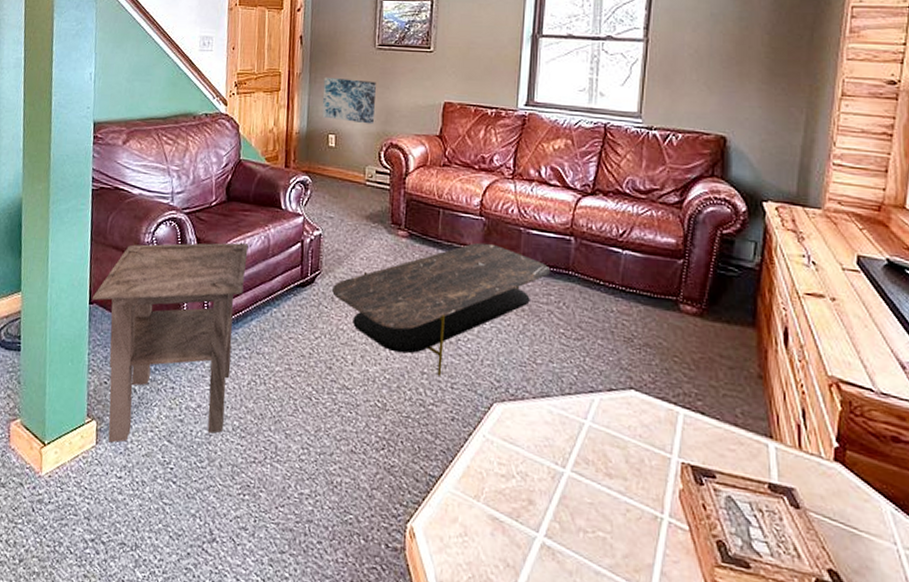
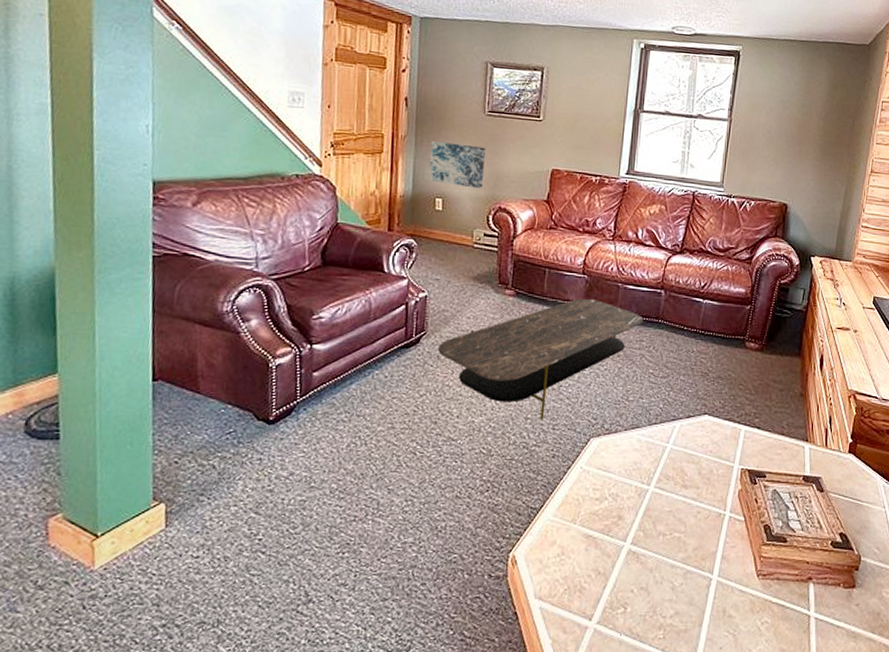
side table: present [92,242,249,443] -> none [155,308,347,524]

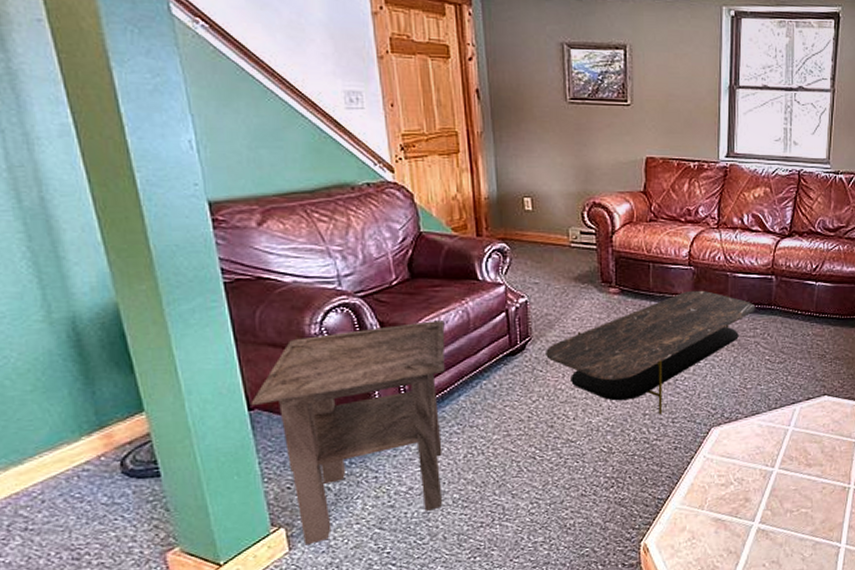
side table: none [155,308,347,524] -> present [250,320,445,545]
wall art: present [429,140,485,189] -> none [510,135,573,184]

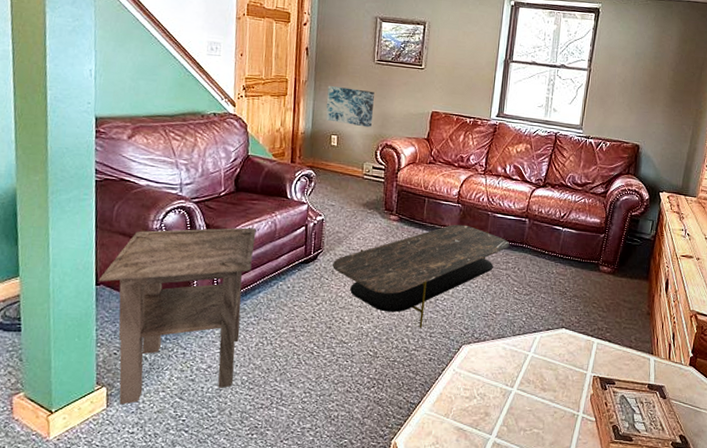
wall art: none [510,135,573,184] -> present [326,85,374,128]

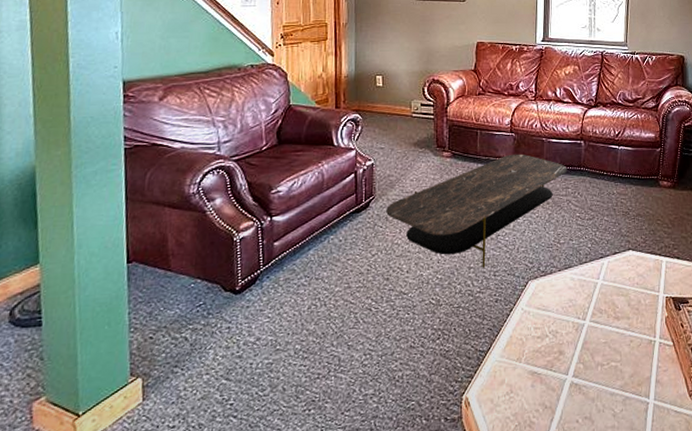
side table: present [98,227,256,405] -> none [130,181,303,396]
wall art: present [326,85,374,128] -> none [368,25,417,65]

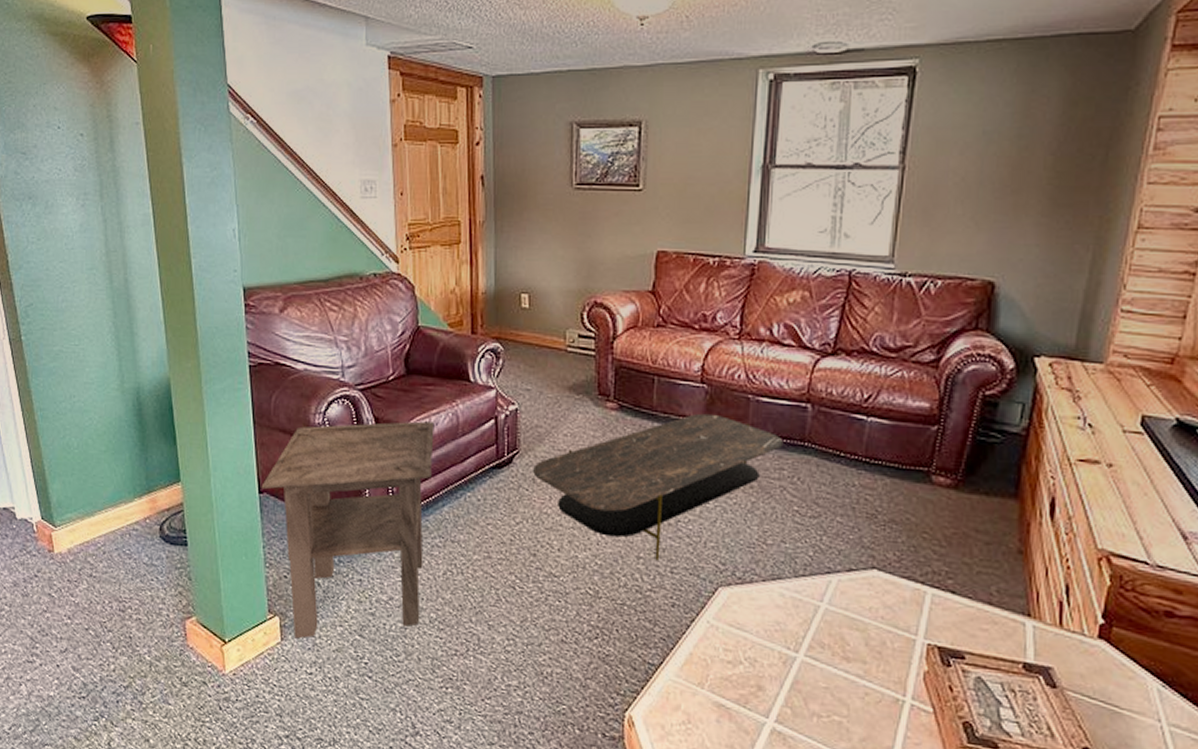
side table: none [130,181,303,396] -> present [261,421,435,639]

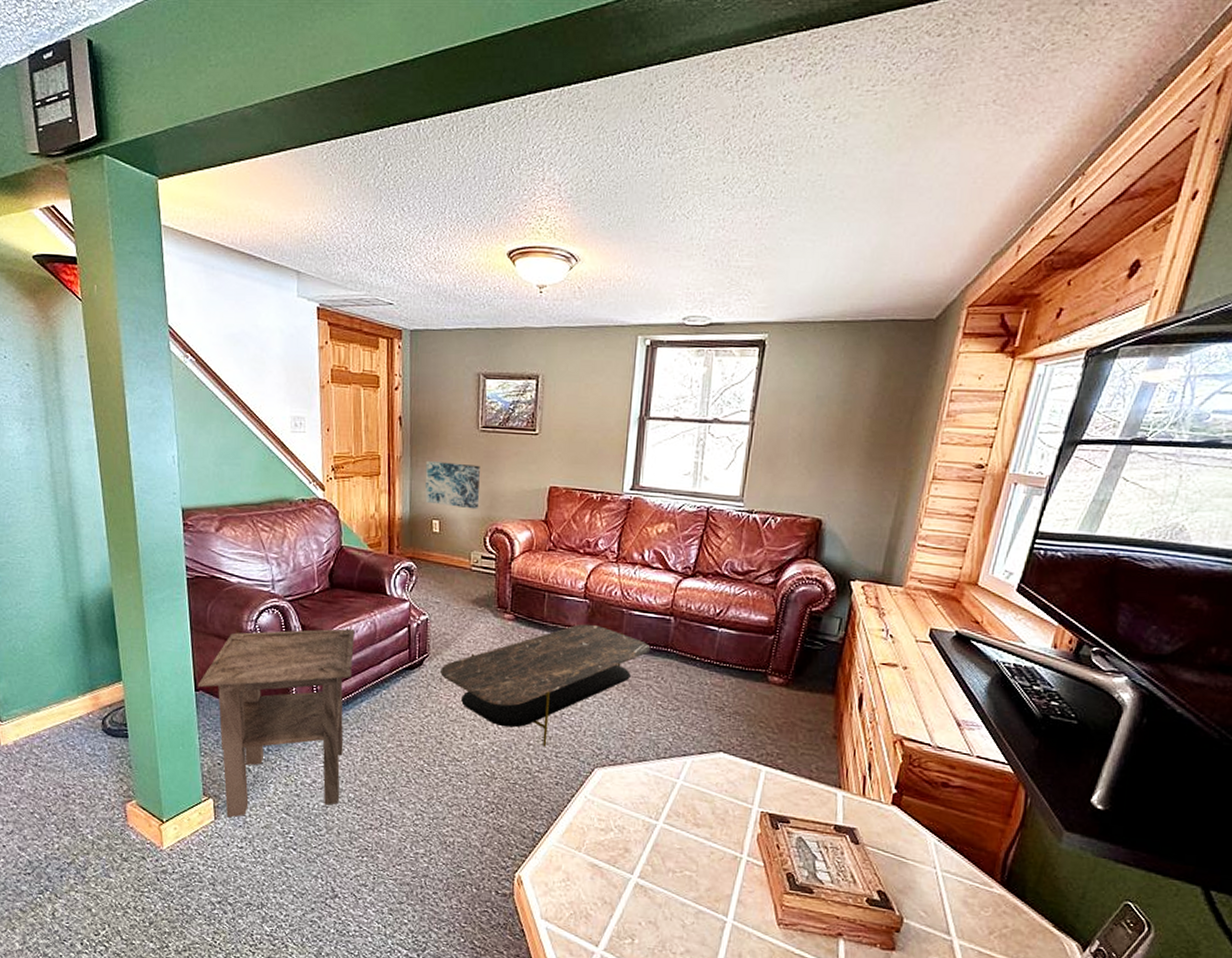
wall art: none [511,224,575,280] -> present [425,460,480,510]

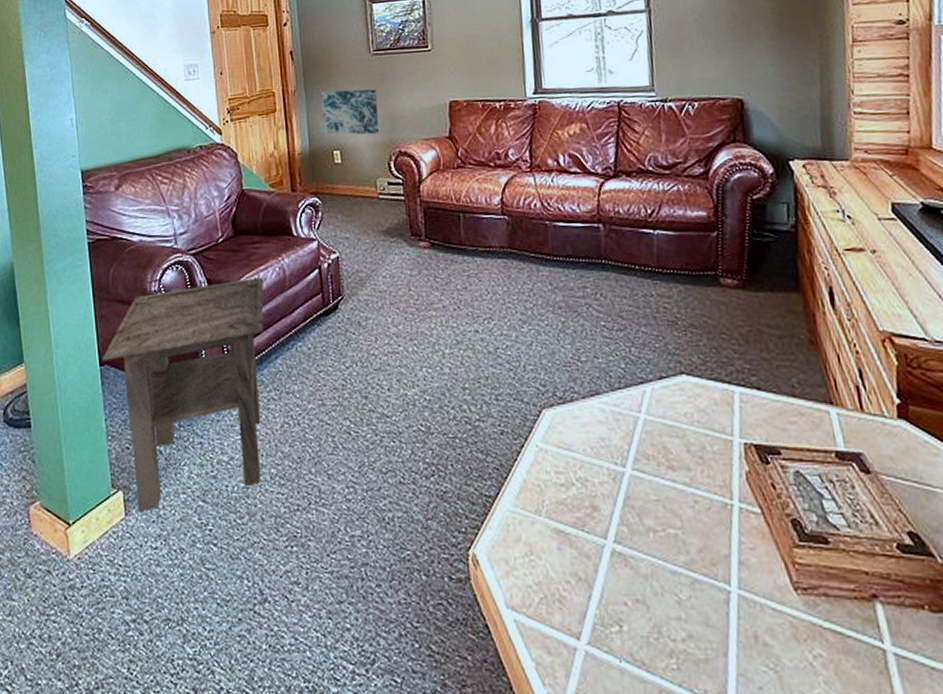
coffee table: present [440,624,651,747] -> none [358,242,583,389]

